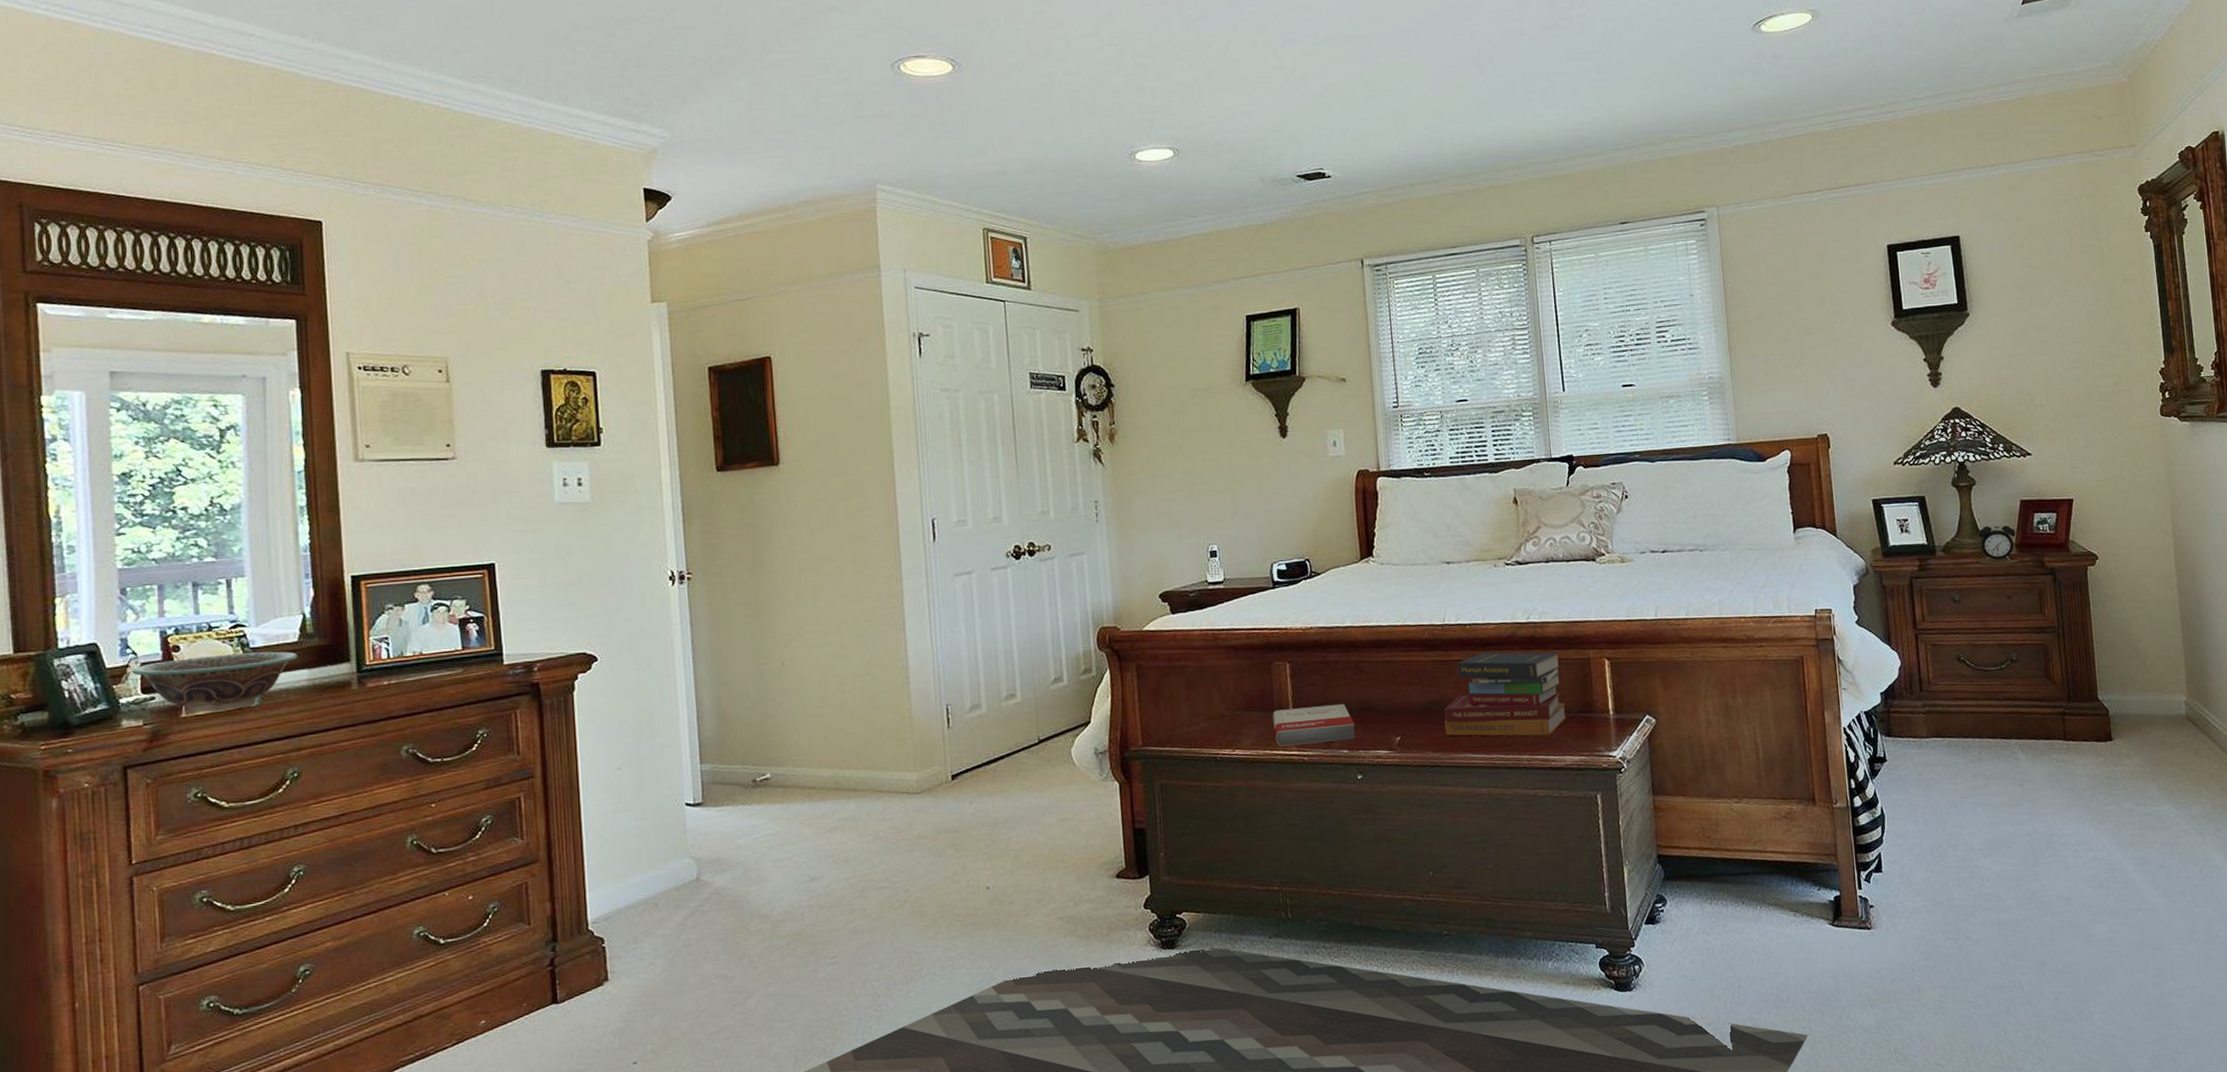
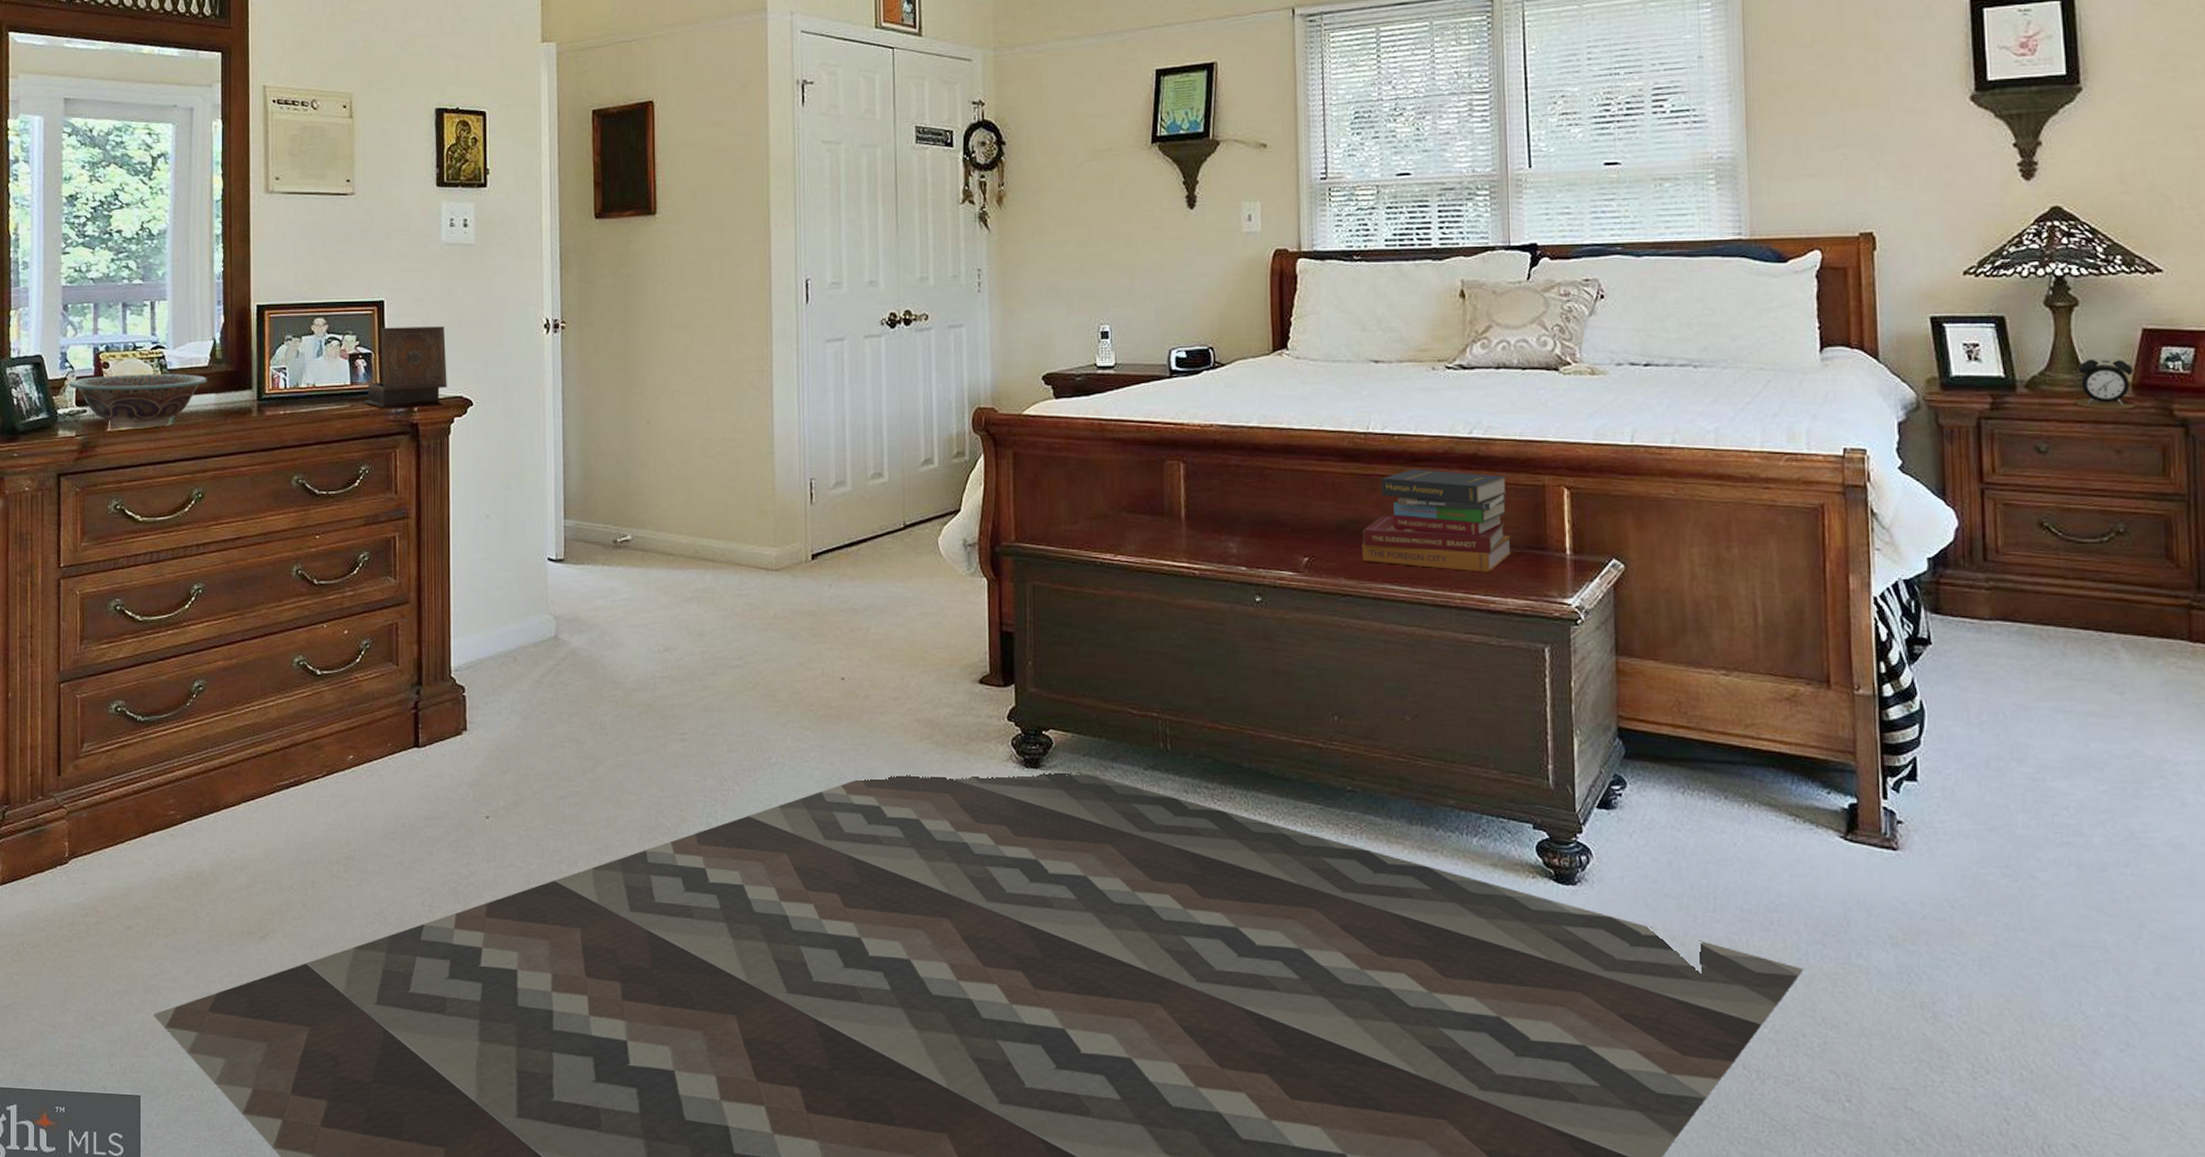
jewelry box: none [477,585,569,672] -> present [363,326,447,409]
book: present [1273,703,1356,747] -> none [1162,513,1257,557]

